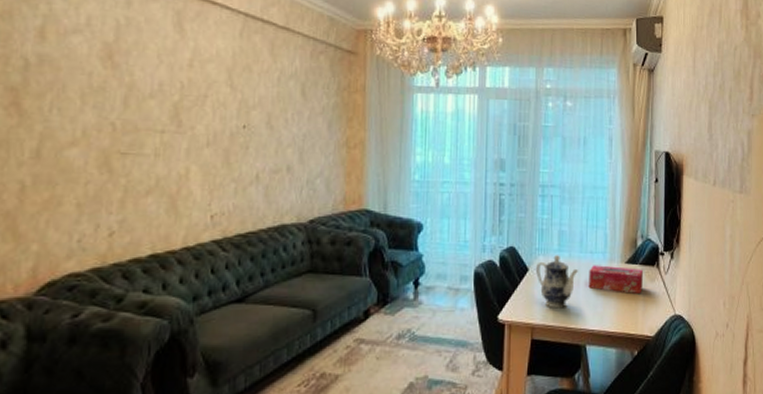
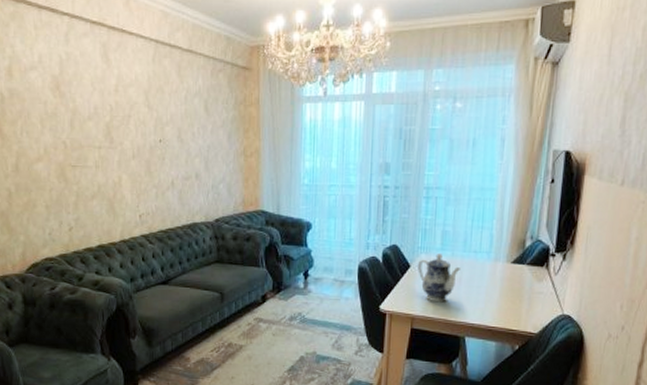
tissue box: present [589,265,643,293] -> none [470,264,530,292]

